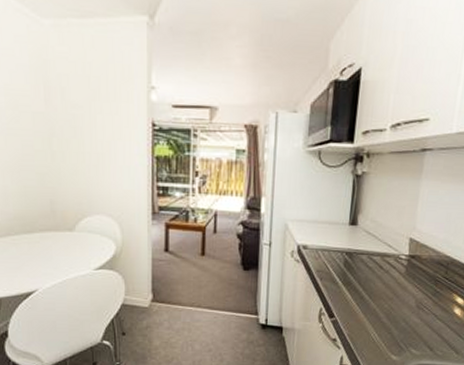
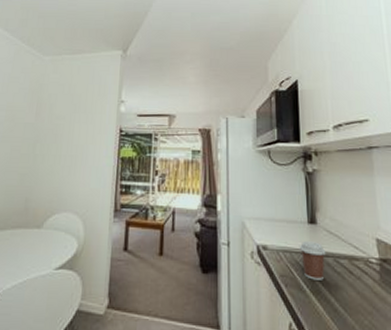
coffee cup: none [337,241,362,274] -> present [299,241,326,280]

